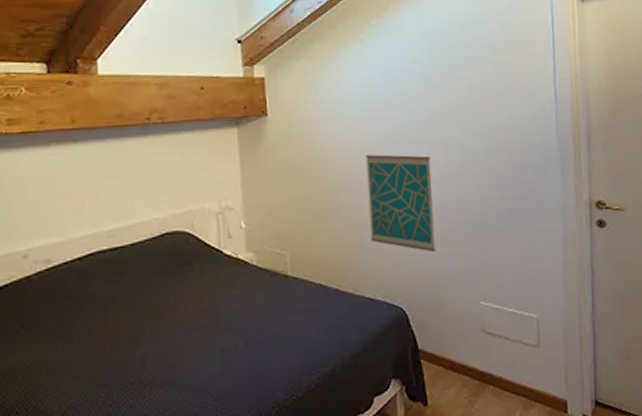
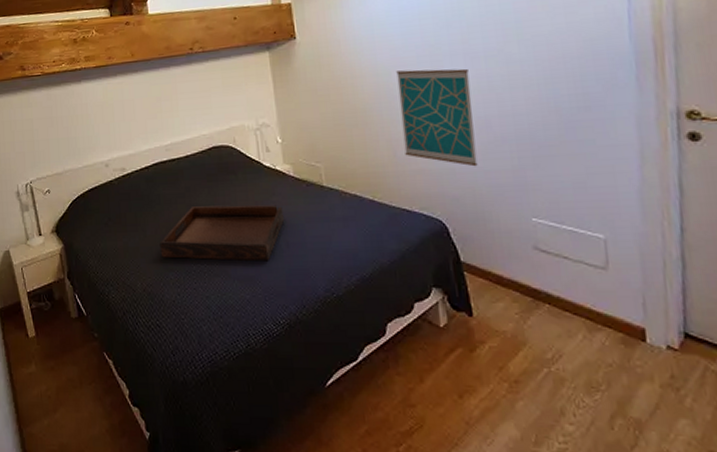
serving tray: none [89,298,243,371] -> present [159,205,284,262]

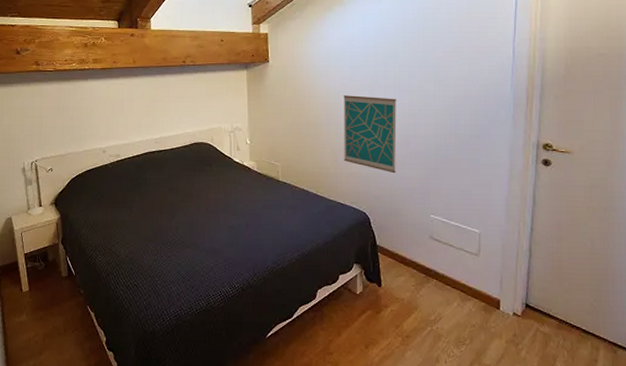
serving tray: present [159,205,284,262] -> none [143,190,246,238]

